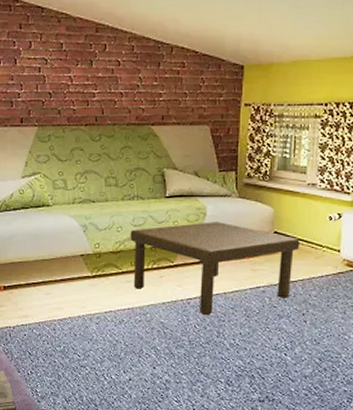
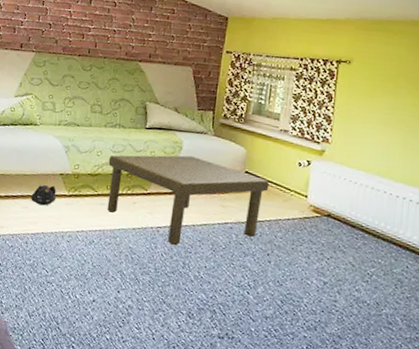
plush toy: none [53,268,79,290] -> present [31,184,56,206]

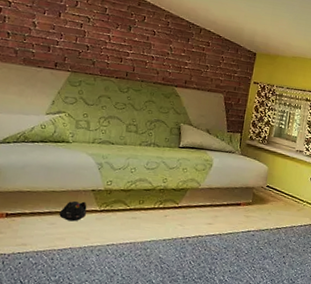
coffee table: present [107,155,270,246] -> none [138,171,287,254]

